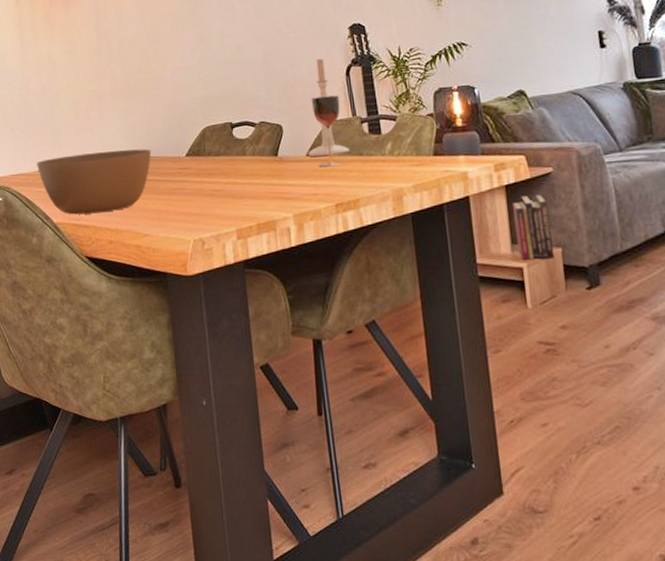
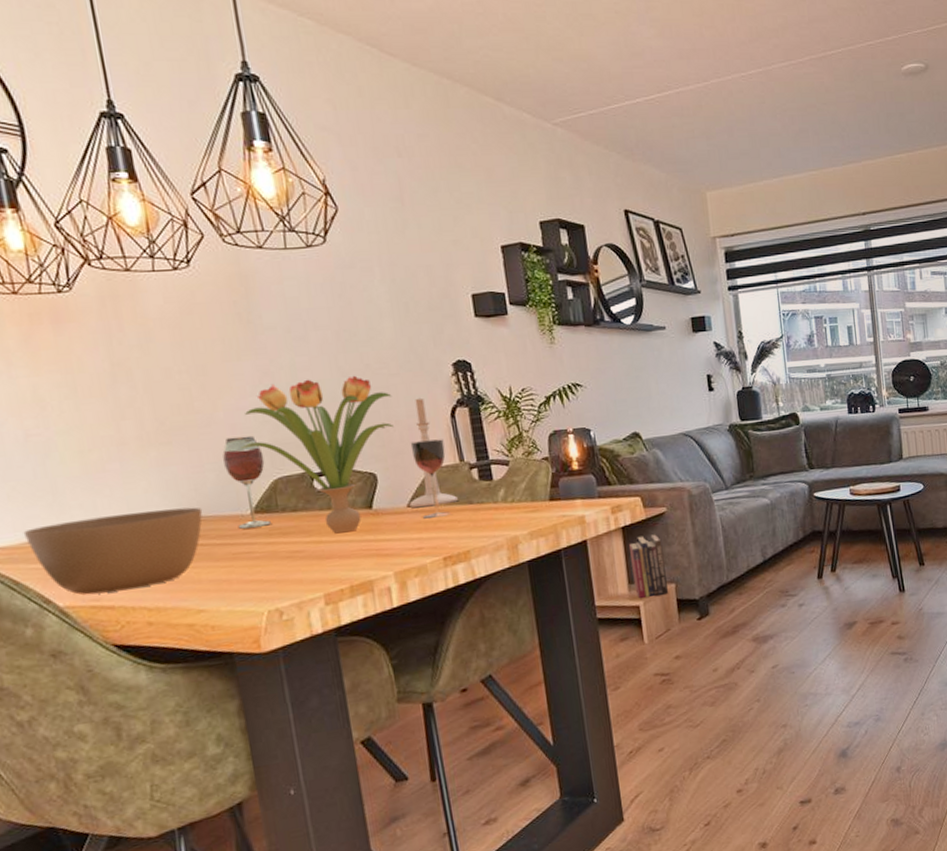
wineglass: none [168,91,199,169] -> present [222,435,271,529]
flower arrangement: none [181,39,298,177] -> present [240,375,394,534]

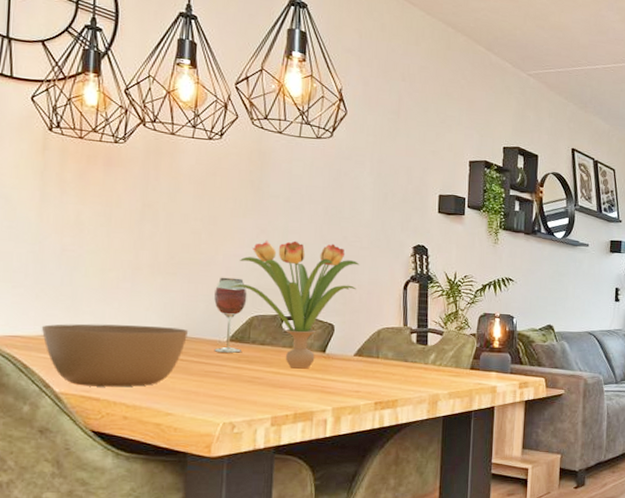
candlestick: present [409,397,459,508] -> none [356,269,397,359]
wineglass: present [410,439,452,519] -> none [365,304,394,369]
books: present [629,534,669,599] -> none [527,410,556,463]

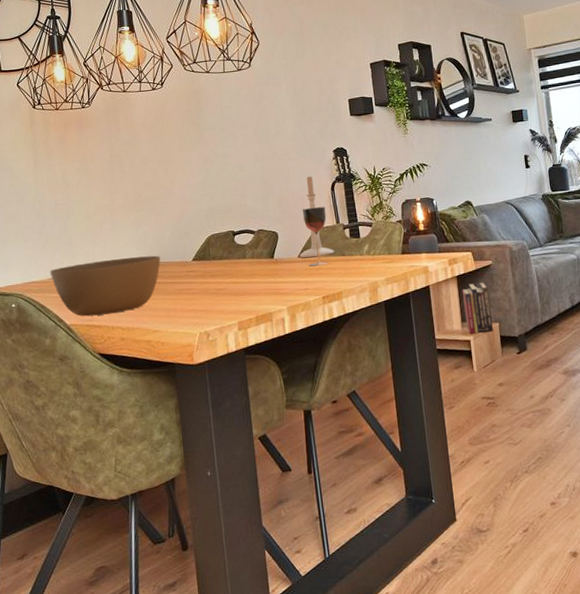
wineglass: present [214,277,247,353] -> none [176,204,205,272]
flower arrangement: present [230,240,360,369] -> none [188,160,291,277]
candlestick: none [356,269,397,359] -> present [300,176,335,259]
wineglass: none [365,304,394,369] -> present [302,206,330,267]
books: none [527,410,556,463] -> present [462,282,494,335]

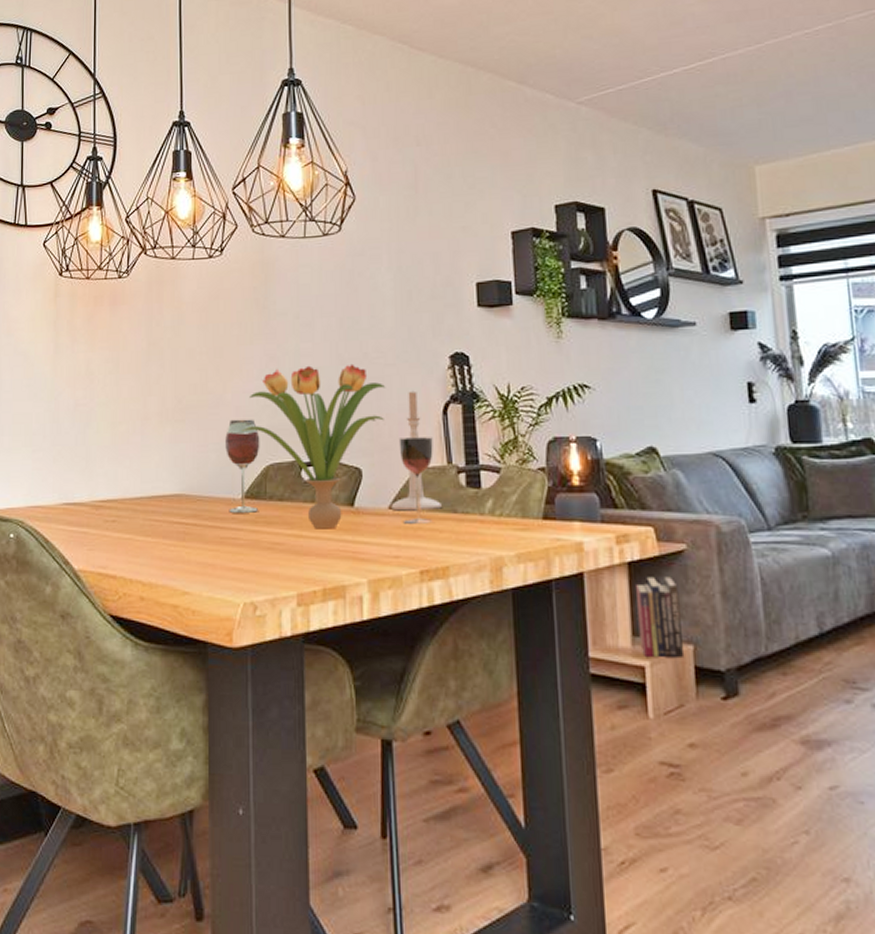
bowl: present [49,255,161,317] -> none [59,485,201,561]
wineglass: none [176,204,205,272] -> present [225,419,260,513]
flower arrangement: none [188,160,291,277] -> present [241,363,386,529]

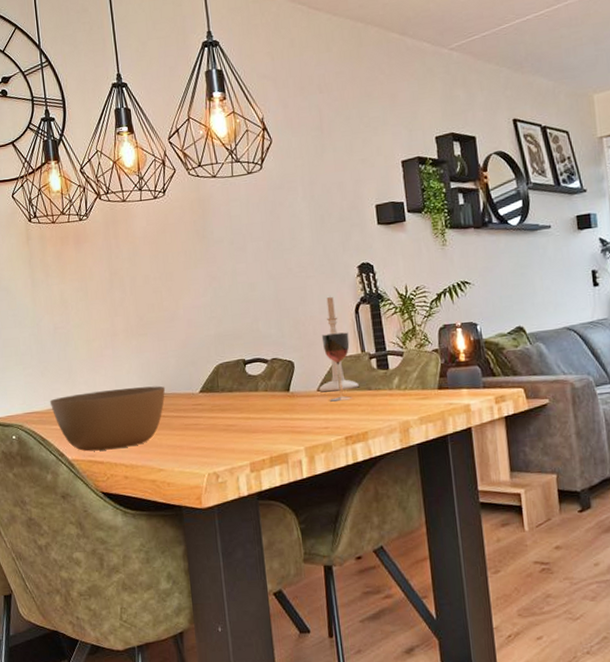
bowl: none [59,485,201,561] -> present [49,385,166,452]
wineglass: present [225,419,260,513] -> none [181,328,213,405]
flower arrangement: present [241,363,386,529] -> none [194,278,309,412]
books: present [636,576,685,658] -> none [512,425,550,487]

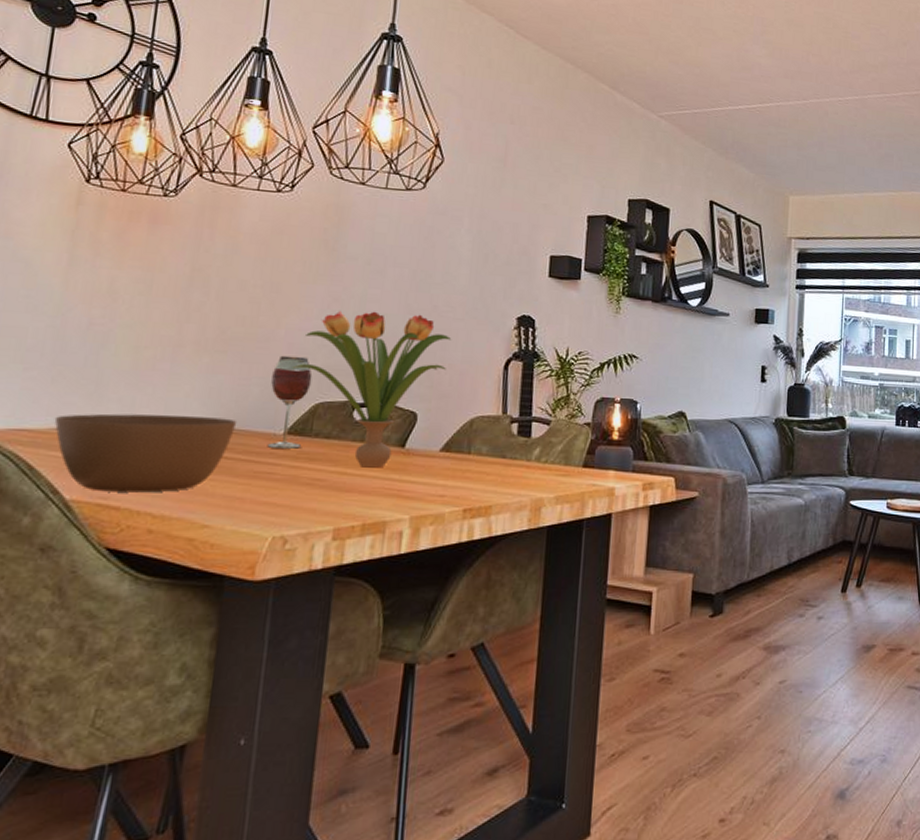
wineglass: none [181,328,213,405] -> present [267,355,313,449]
flower arrangement: none [194,278,309,412] -> present [292,310,452,468]
candlestick: present [319,296,360,392] -> none [442,345,493,455]
wineglass: present [321,332,354,402] -> none [453,387,491,467]

